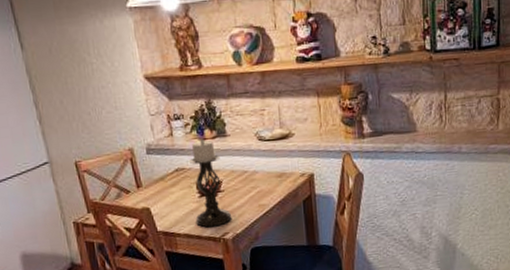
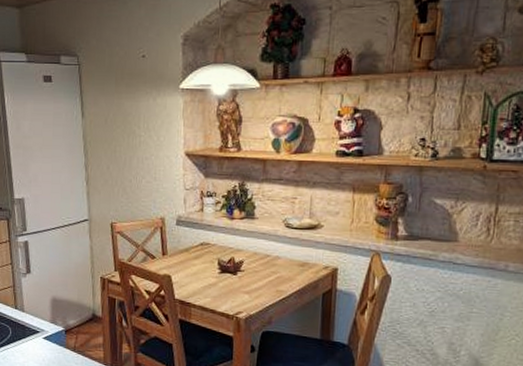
candle holder: present [189,138,232,228] -> none [212,218,248,304]

